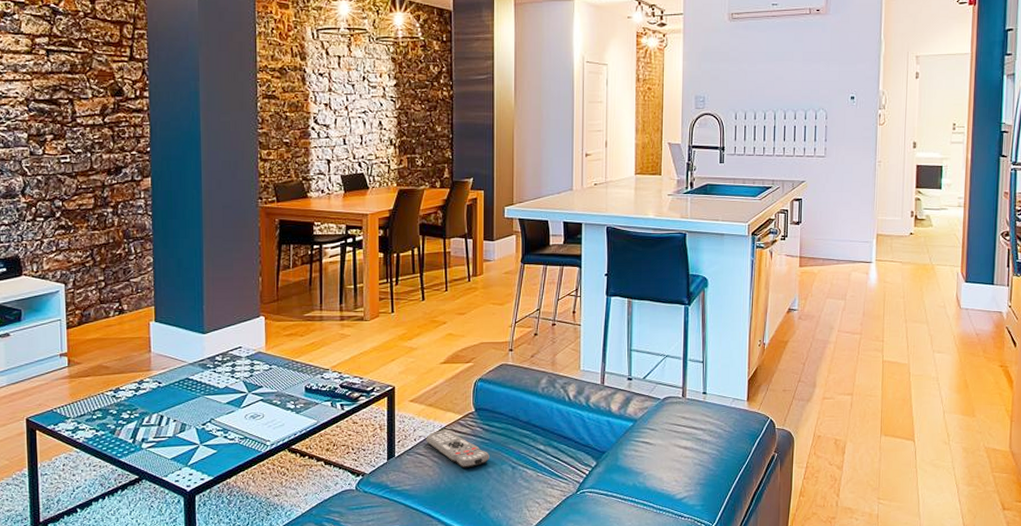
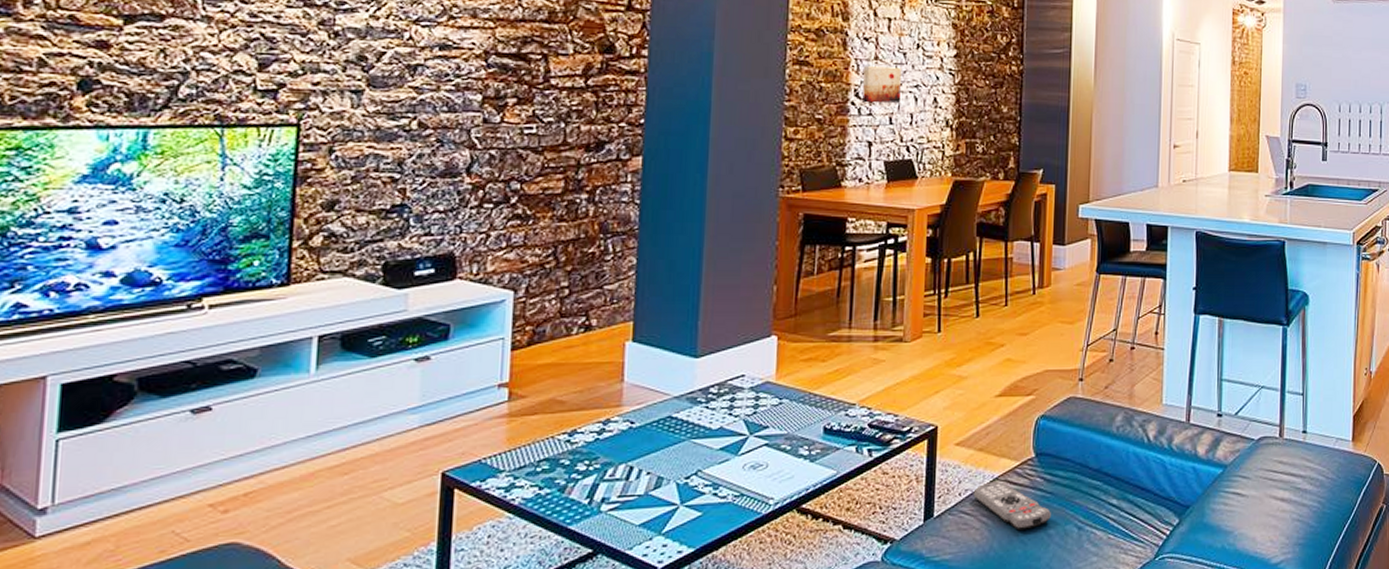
wall art: none [320,97,351,128] -> present [862,66,901,104]

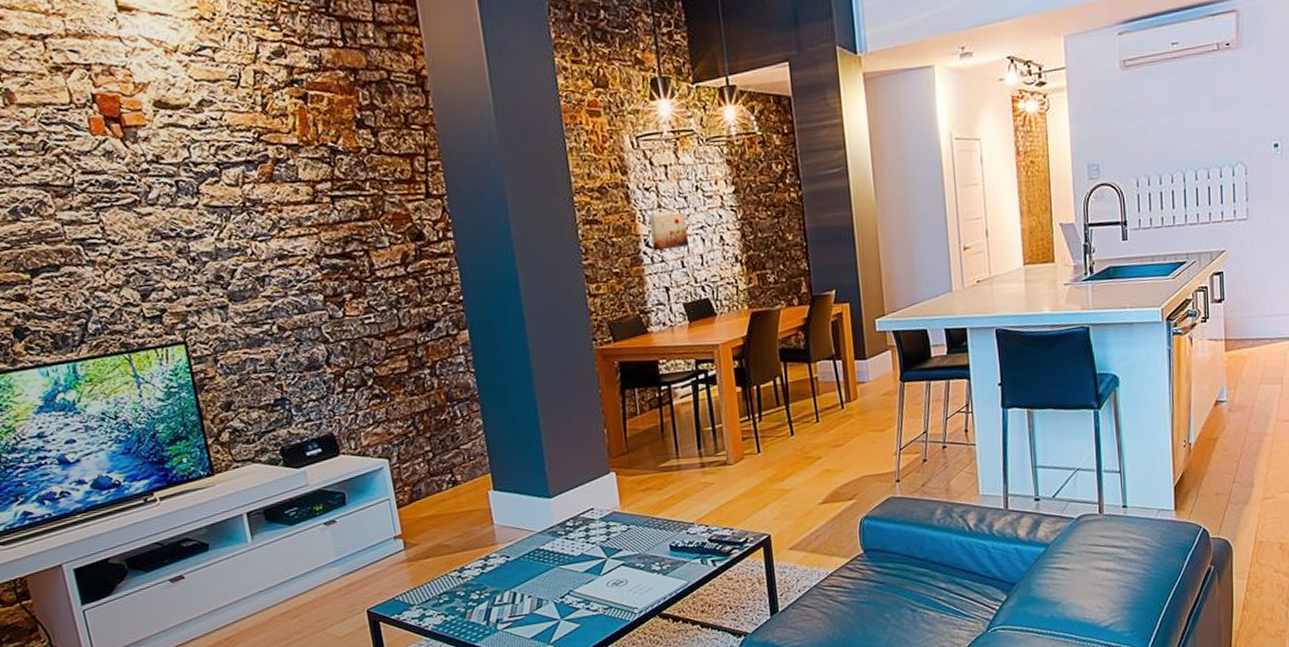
remote control: present [973,482,1051,531] -> none [811,577,885,617]

